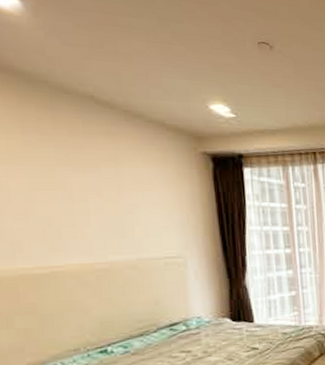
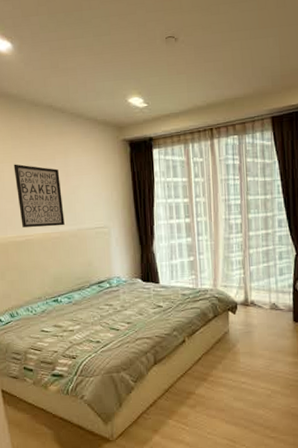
wall art: none [26,167,117,256] -> present [13,164,65,228]

